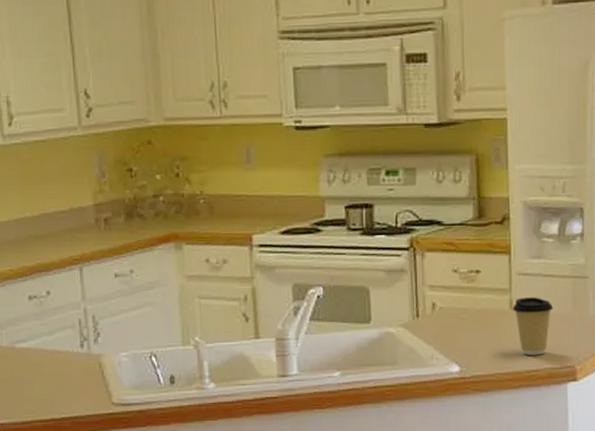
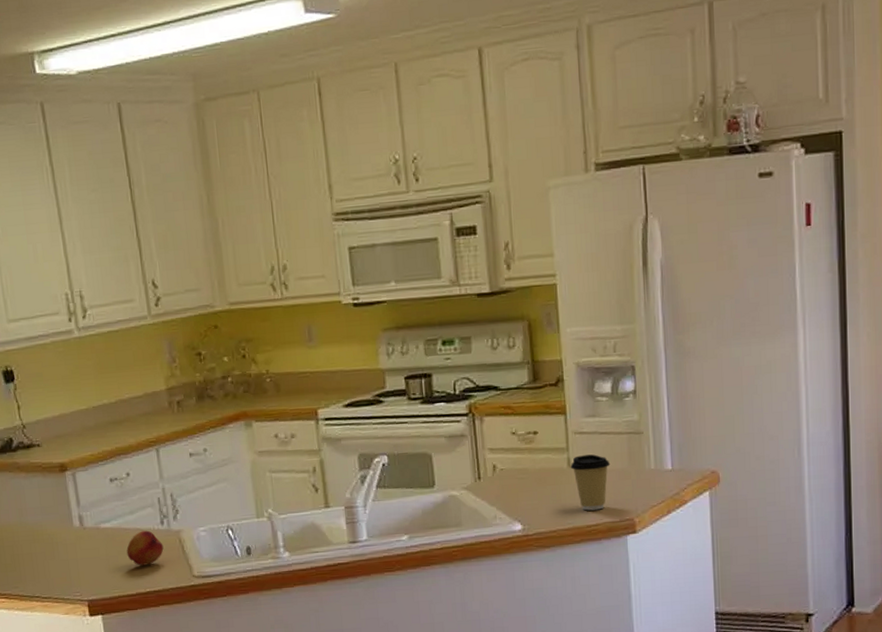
fruit: none [42,353,82,390] -> present [126,530,164,566]

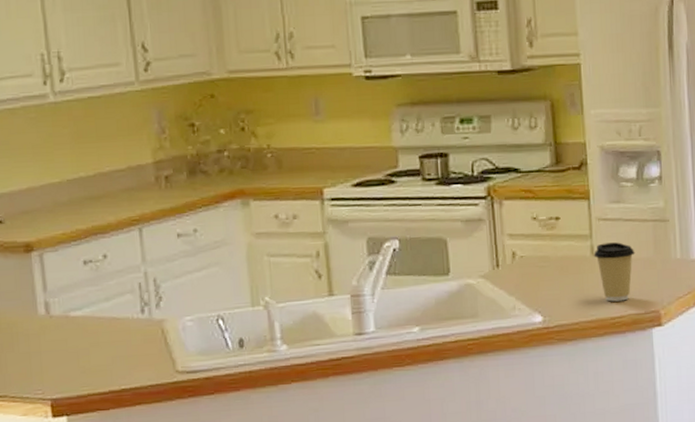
fruit: present [126,530,164,566] -> none [99,319,144,360]

